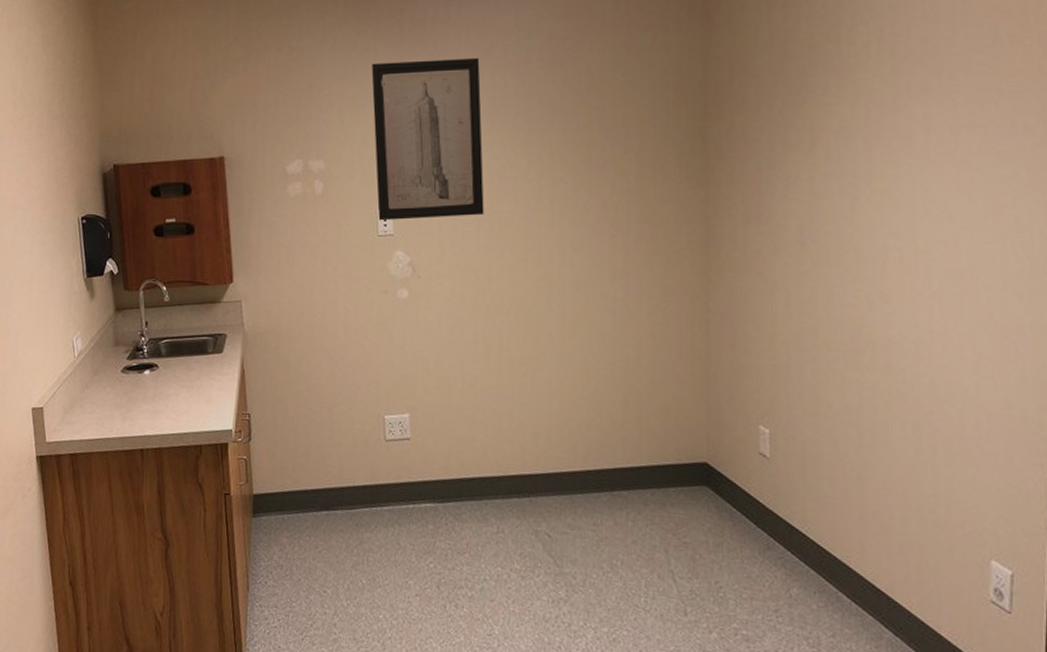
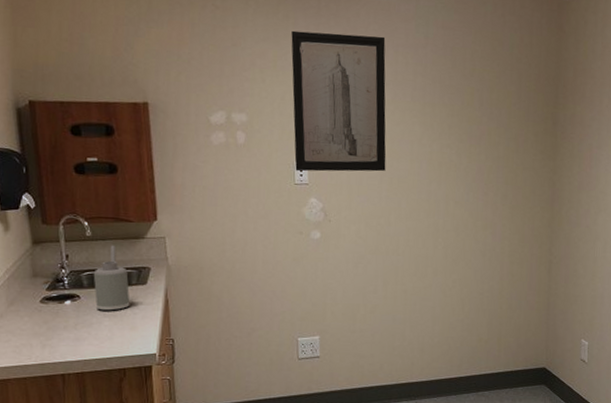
soap dispenser: none [171,310,207,382] -> present [93,245,130,311]

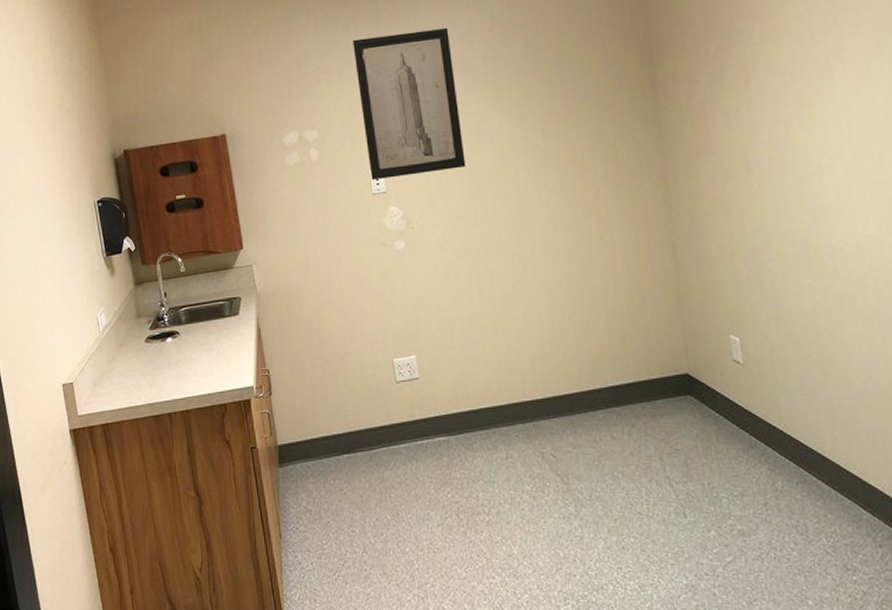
soap dispenser: present [93,245,130,311] -> none [189,278,225,345]

